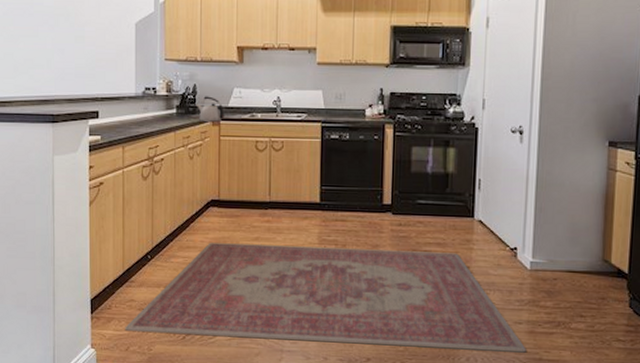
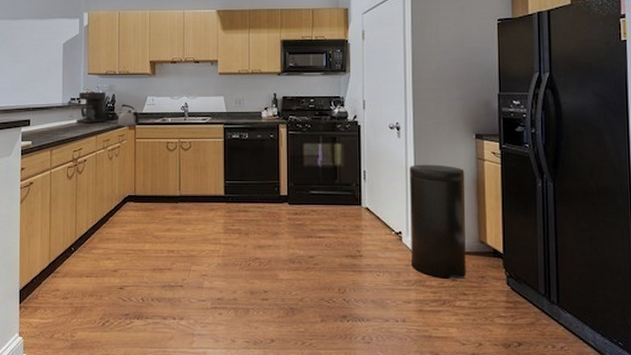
rug: present [125,243,526,353] -> none [50,234,416,331]
coffee maker: none [152,80,188,118] -> present [77,91,107,124]
pedal bin: none [525,173,593,301] -> present [410,164,466,280]

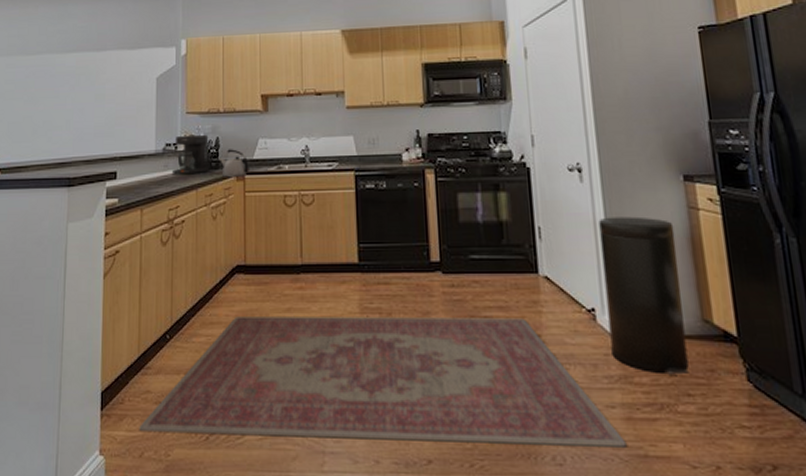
rug: none [50,234,416,331] -> present [139,317,627,448]

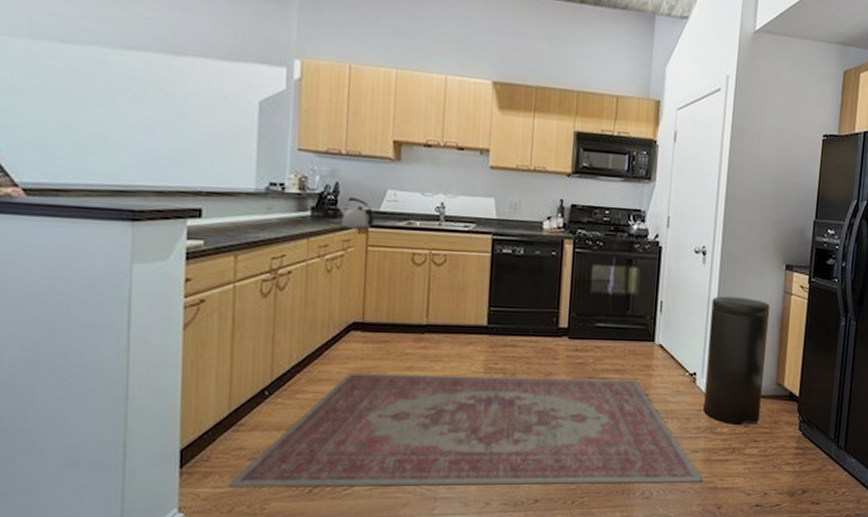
coffee maker: present [173,134,210,175] -> none [278,174,326,222]

